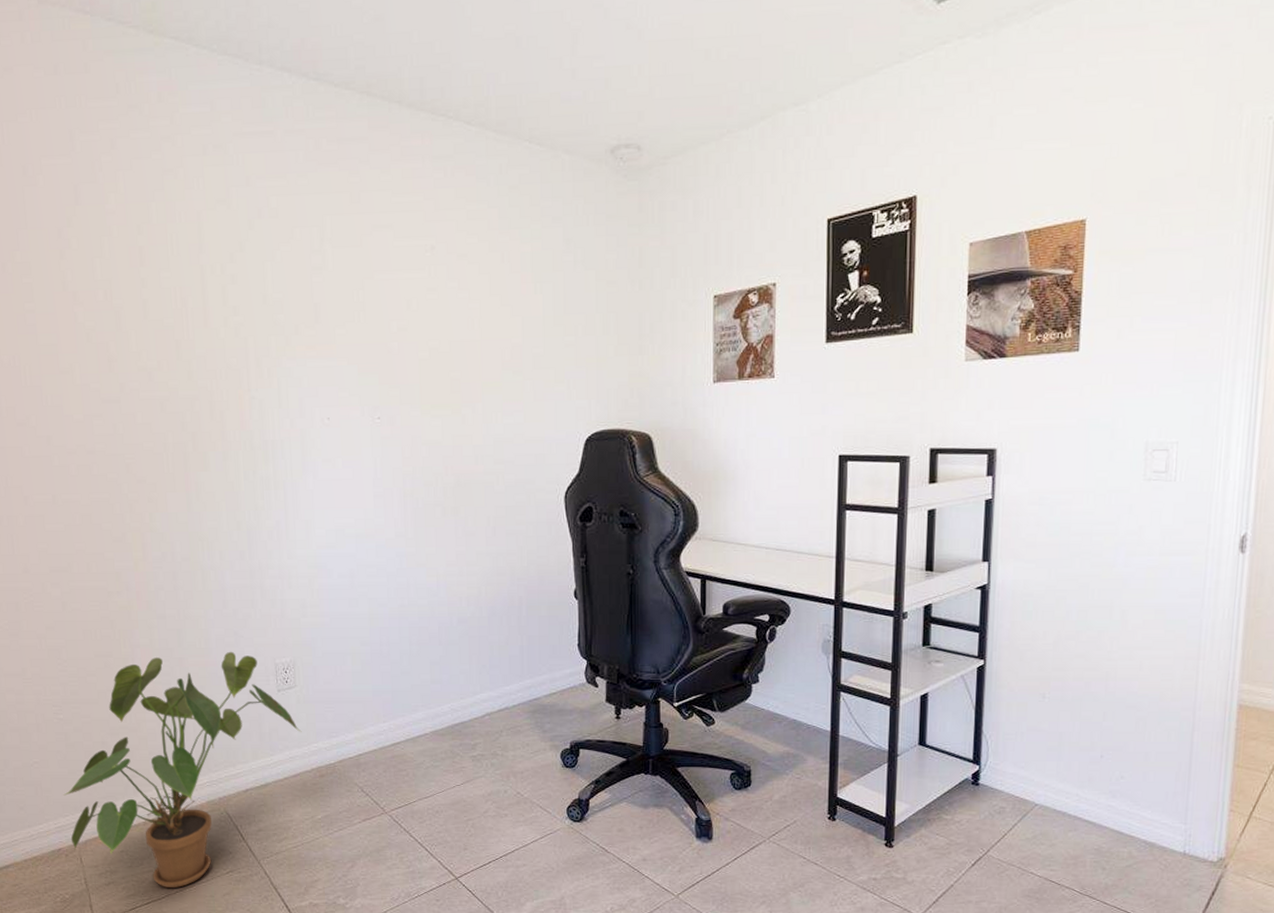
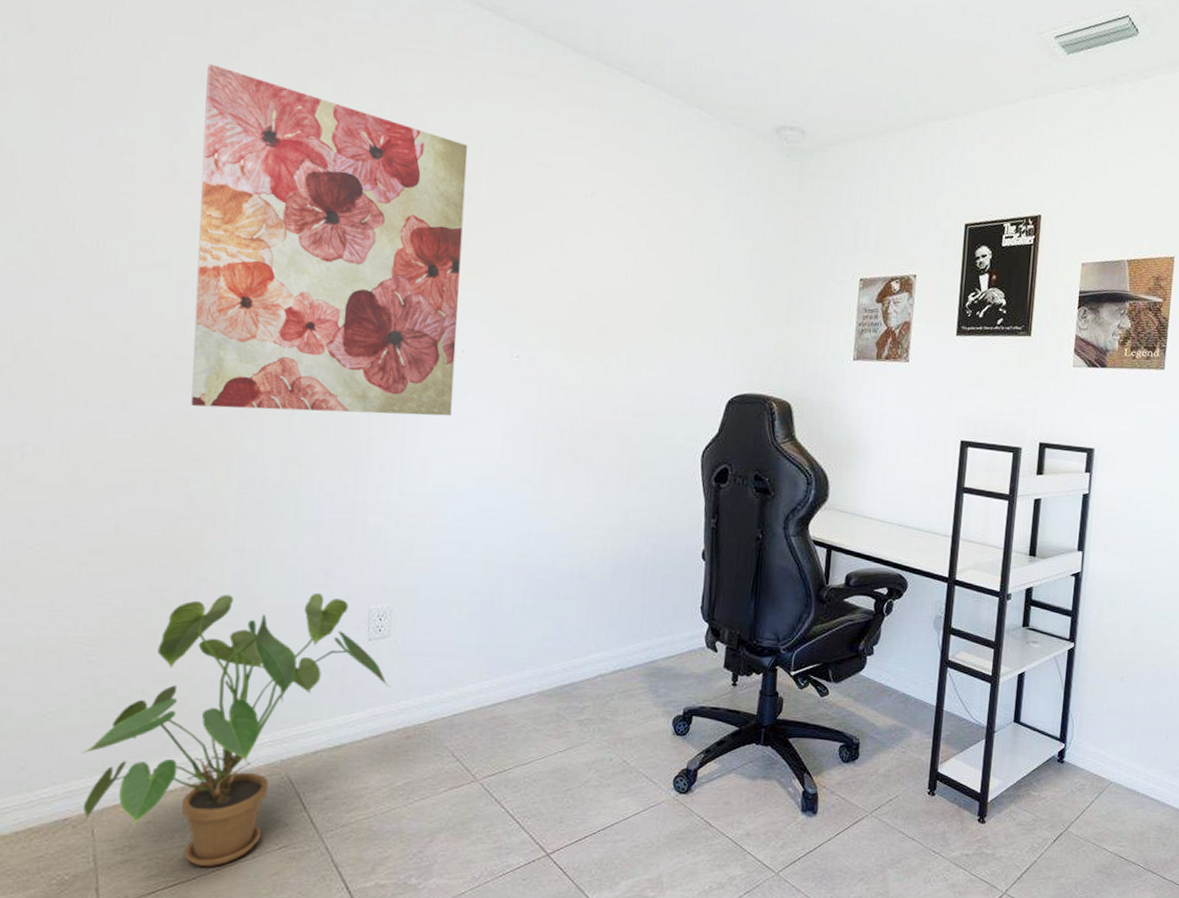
wall art: none [78,180,325,494] -> present [191,63,468,416]

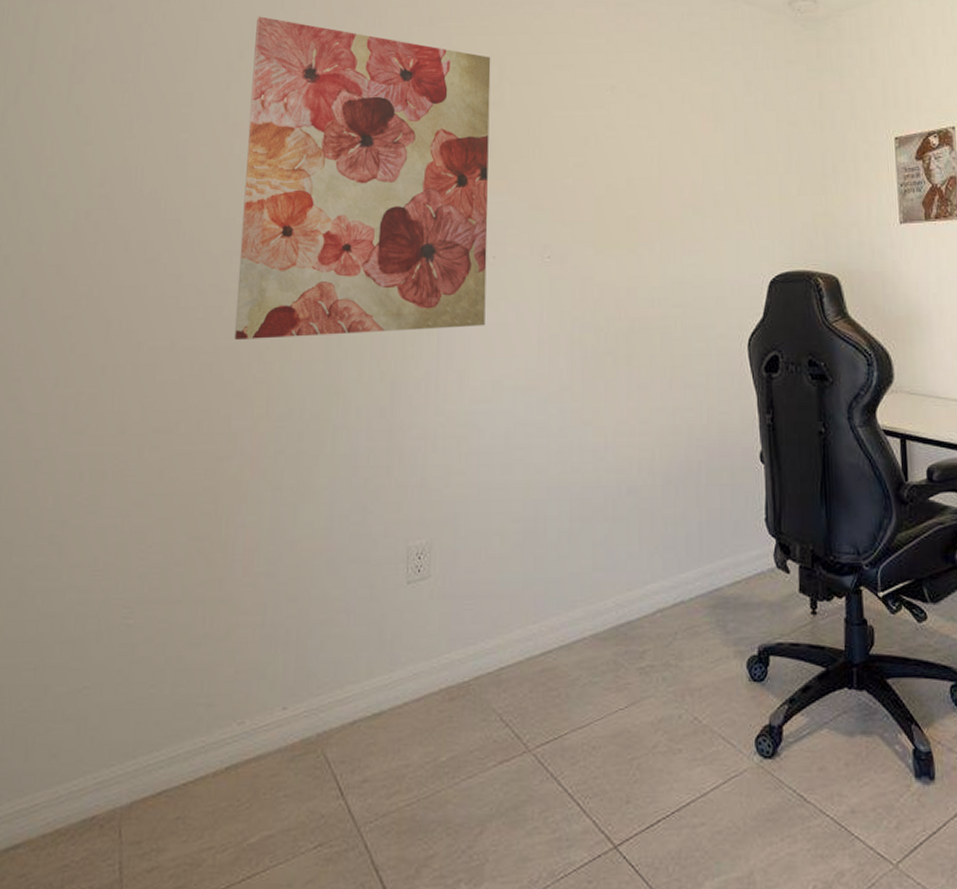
house plant: present [81,592,391,866] -> none [111,531,432,873]

